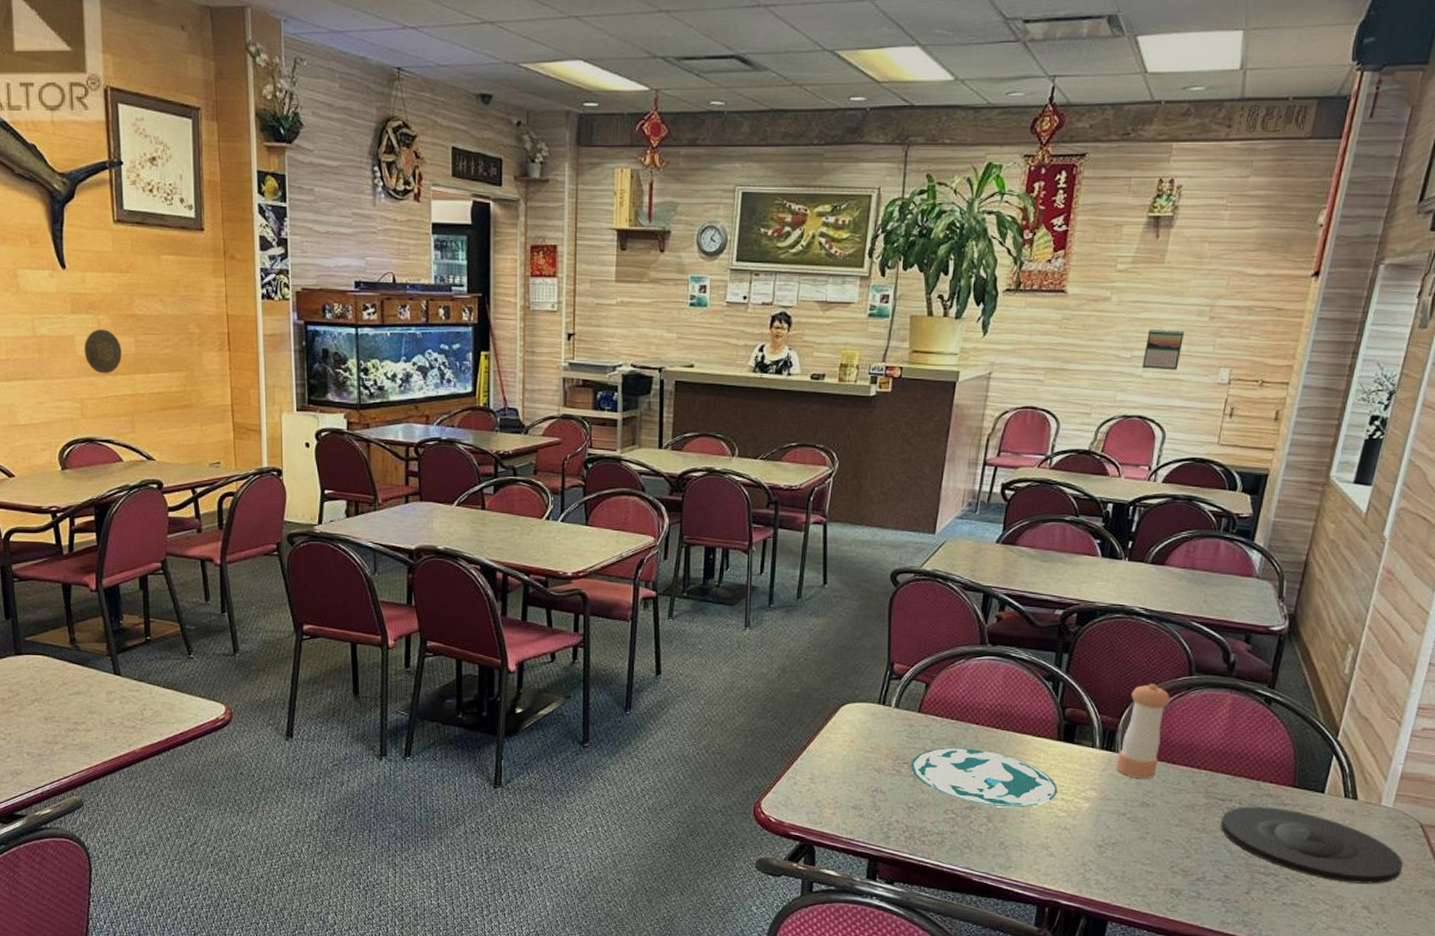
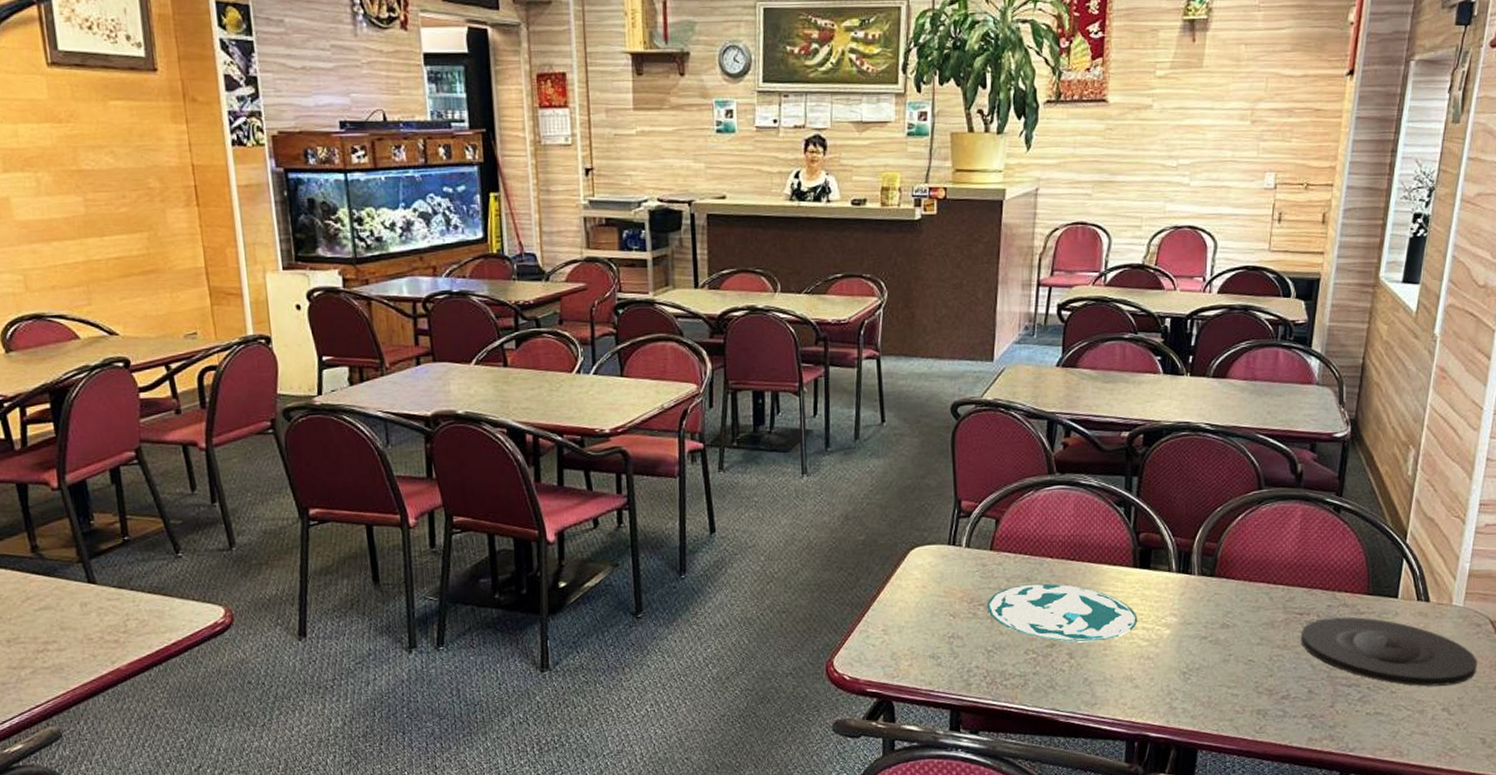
decorative plate: present [84,329,122,374] -> none [22,188,70,240]
pepper shaker: present [1116,683,1170,779] -> none [1194,500,1242,600]
calendar: present [1142,328,1184,370] -> none [1189,135,1227,178]

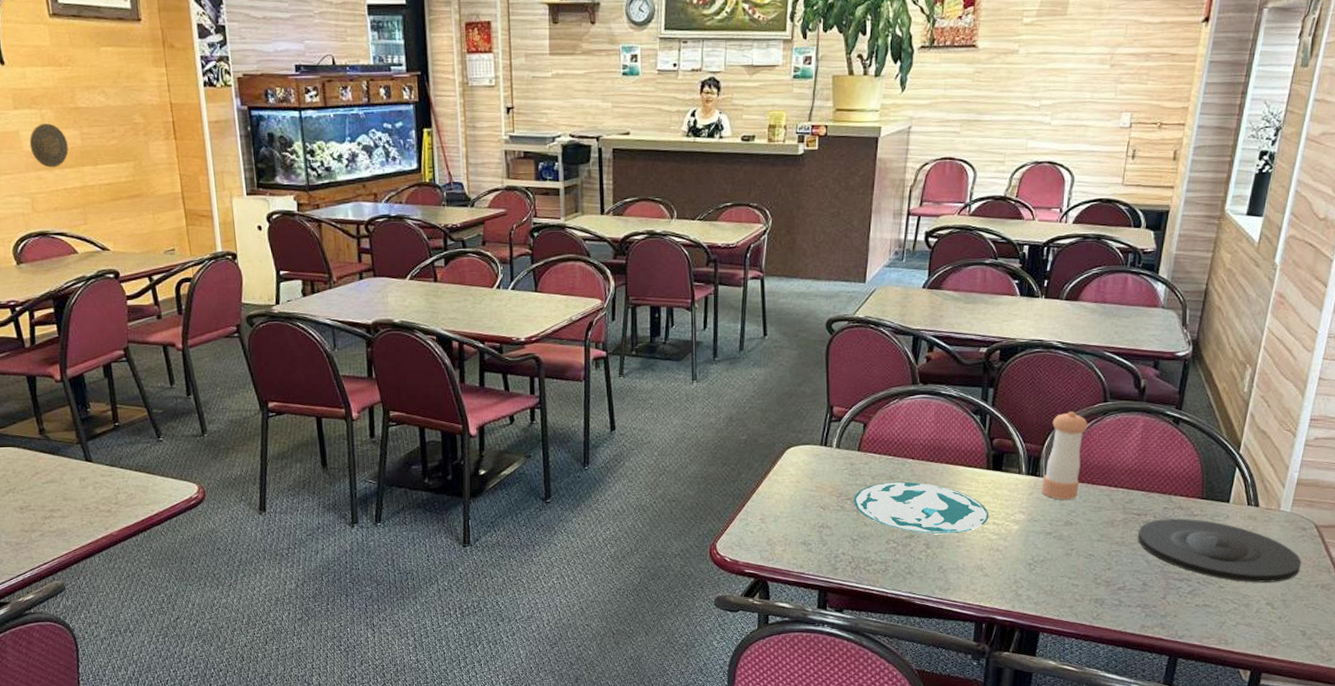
decorative plate: none [22,188,70,240] -> present [29,123,69,168]
pepper shaker: none [1194,500,1242,600] -> present [1041,411,1088,500]

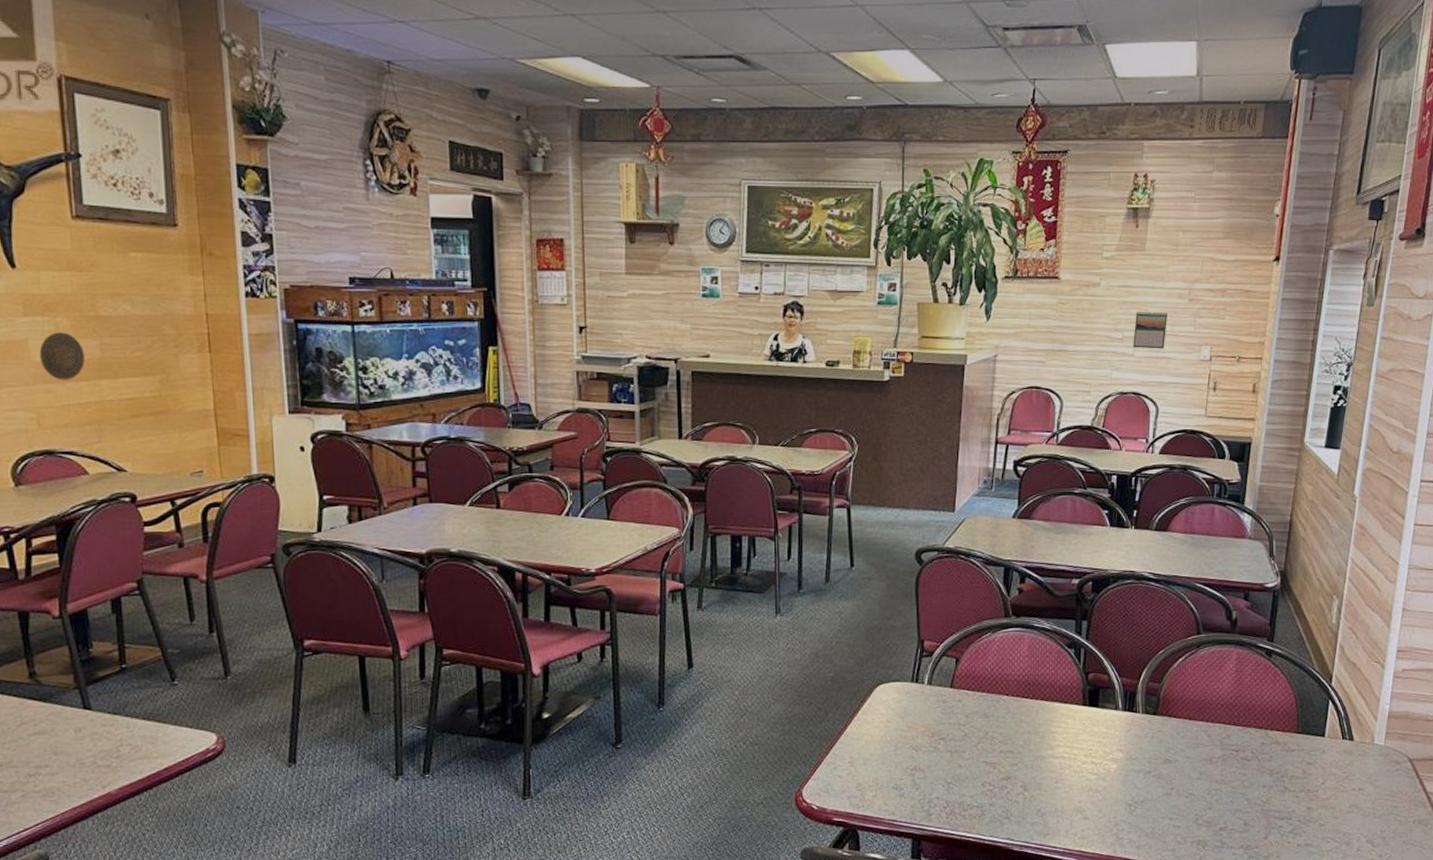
plate: present [854,481,989,534] -> none [947,719,1087,775]
pepper shaker: present [1041,411,1088,500] -> none [1138,644,1182,737]
calendar: none [1050,78,1087,117] -> present [1133,311,1167,349]
plate: present [1137,518,1302,583] -> none [1236,754,1398,820]

